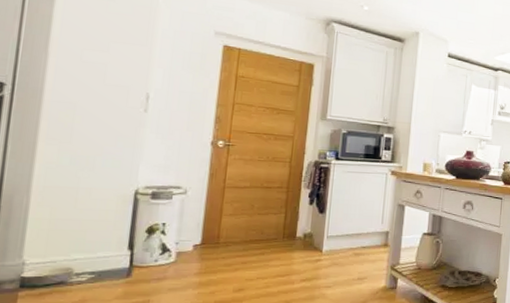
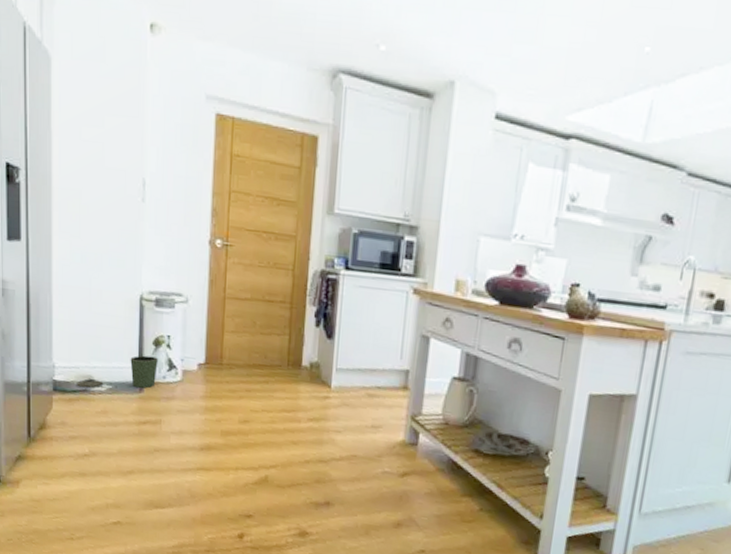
trash can: none [51,243,150,281] -> present [77,355,158,389]

